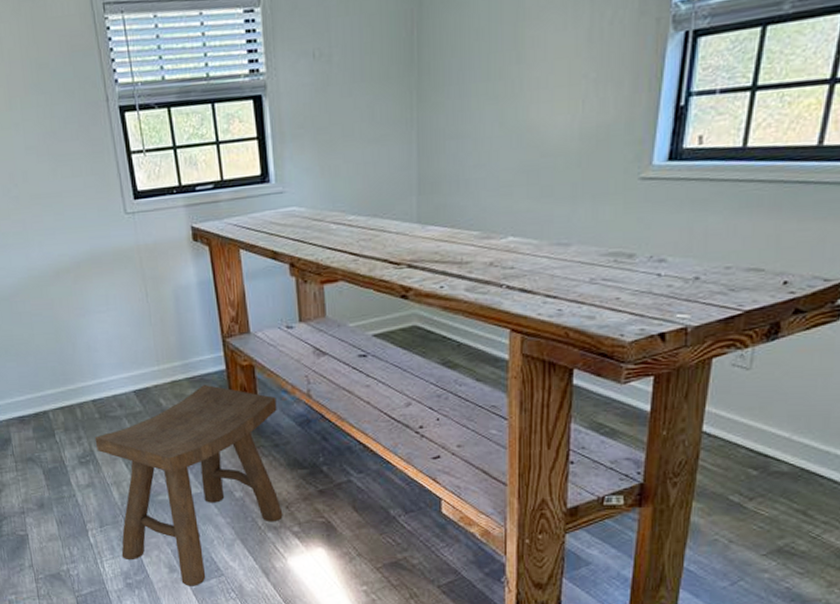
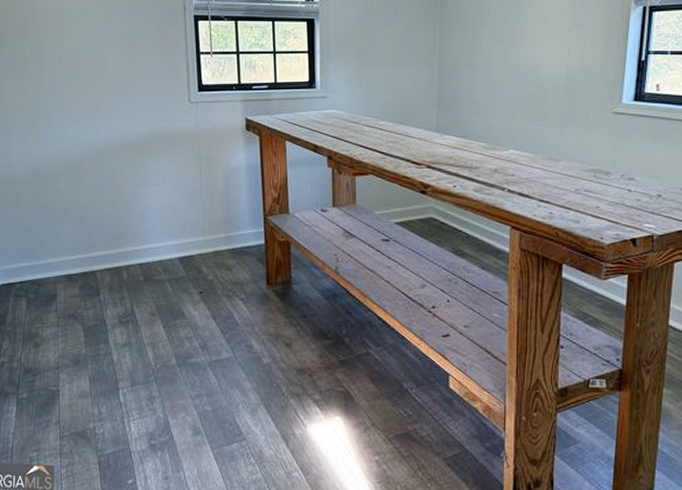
stool: present [94,385,283,586] -> none [137,257,308,450]

